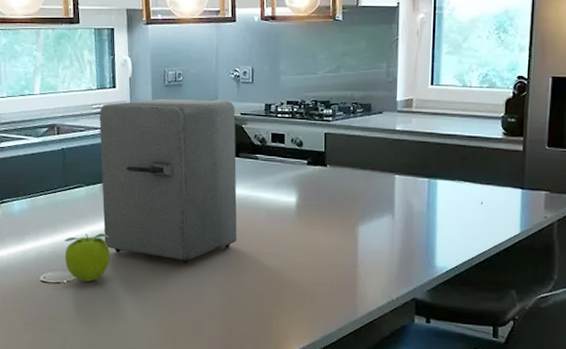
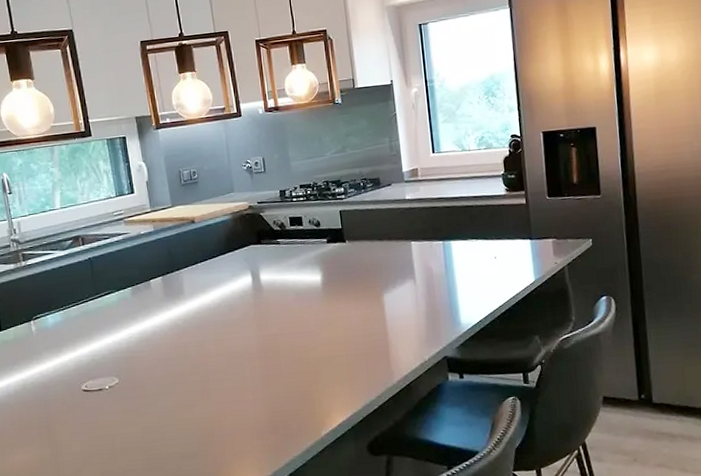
fruit: present [64,233,111,282] -> none [102,335,149,385]
speaker: present [99,98,237,264] -> none [121,192,269,354]

